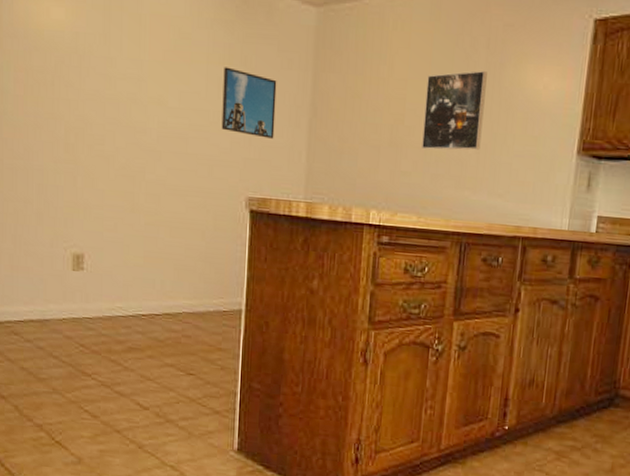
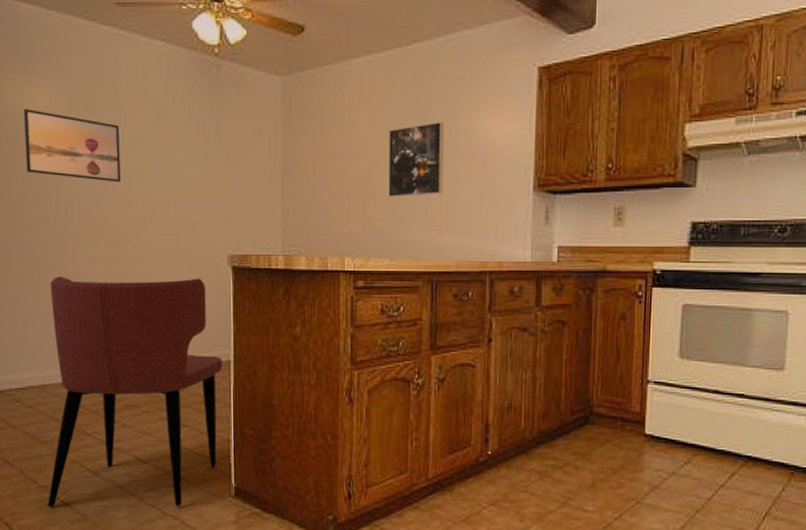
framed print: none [36,20,138,110] -> present [24,108,121,182]
dining chair: none [43,205,234,458] -> present [48,276,223,508]
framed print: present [221,67,277,139] -> none [200,137,250,199]

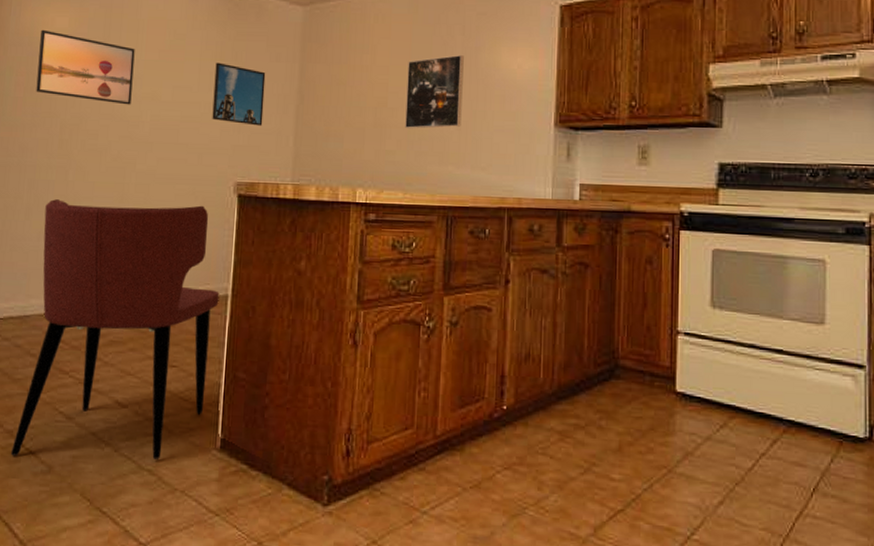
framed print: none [200,137,250,199] -> present [212,62,266,126]

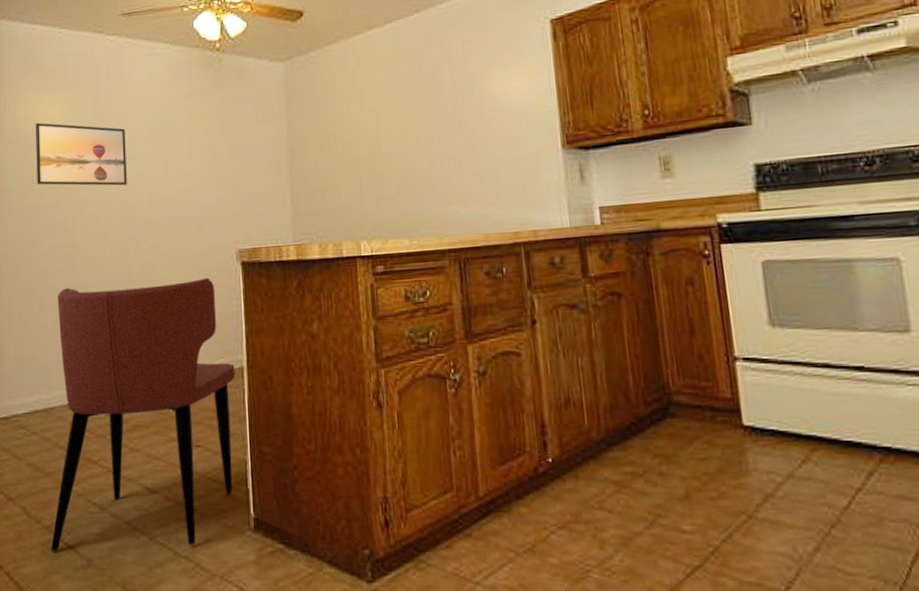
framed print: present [212,62,266,126] -> none [204,130,257,190]
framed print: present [405,55,464,129] -> none [397,87,462,173]

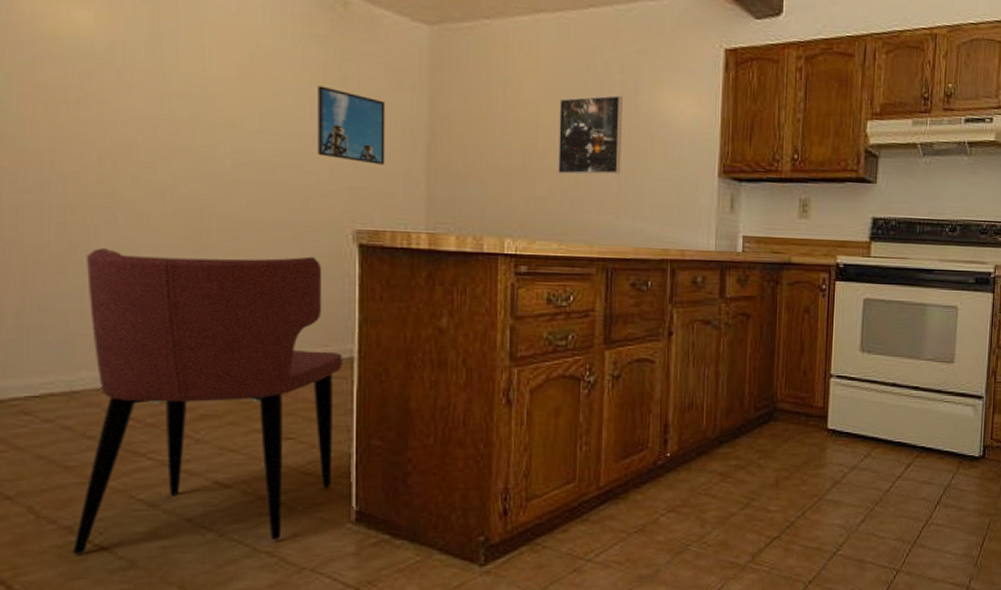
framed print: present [36,122,127,186] -> none [51,24,202,133]
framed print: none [204,130,257,190] -> present [317,86,386,165]
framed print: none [397,87,462,173] -> present [558,95,623,175]

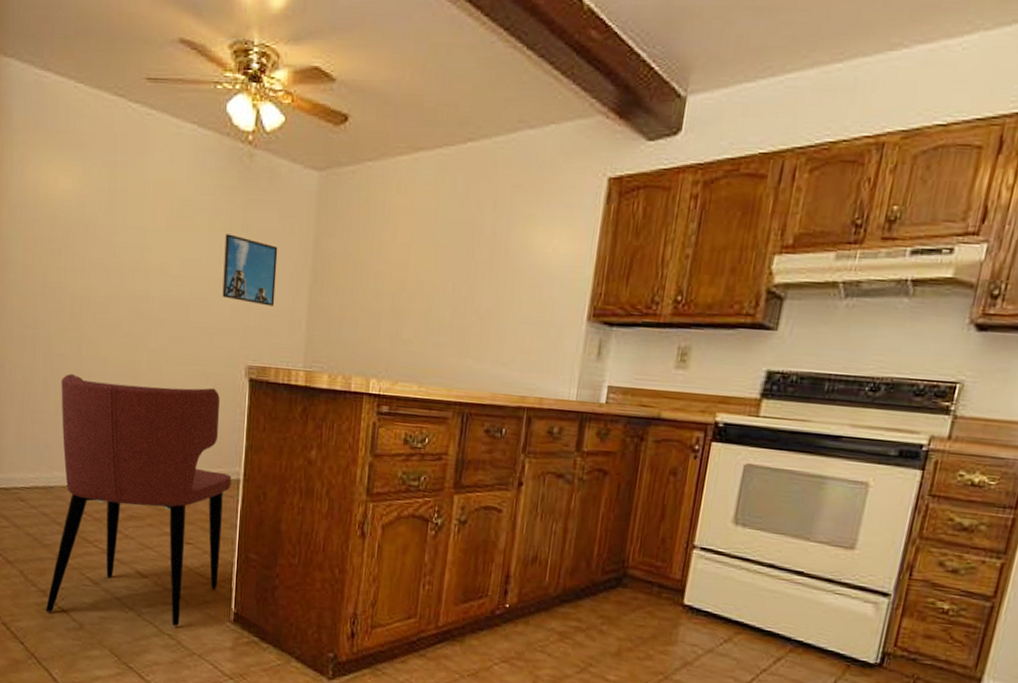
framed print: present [558,95,623,175] -> none [424,234,494,317]

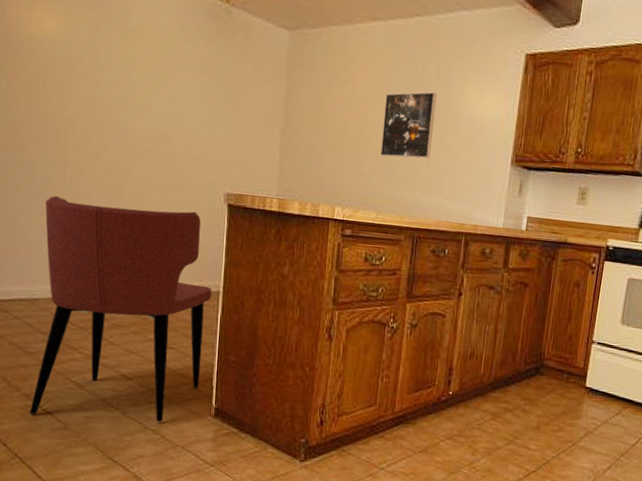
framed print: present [222,234,278,306] -> none [203,78,254,143]
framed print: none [424,234,494,317] -> present [380,92,437,159]

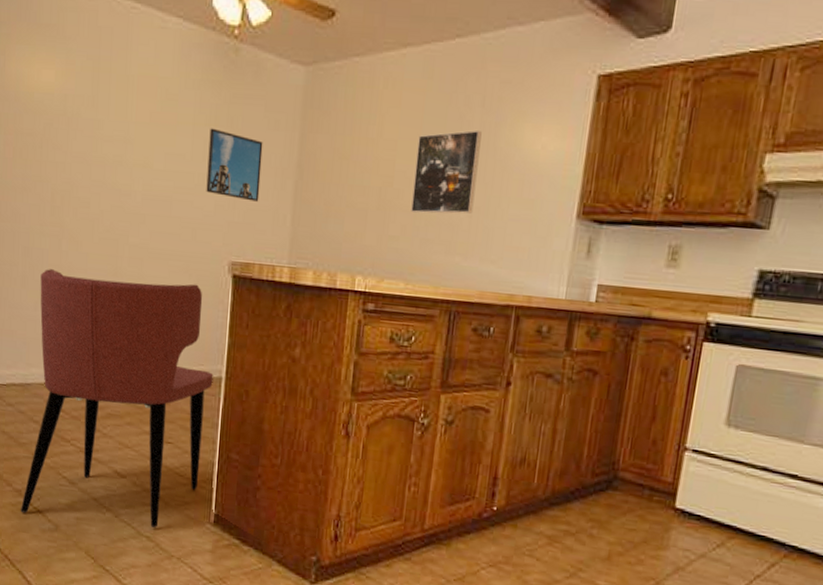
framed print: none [203,78,254,143] -> present [206,128,263,202]

